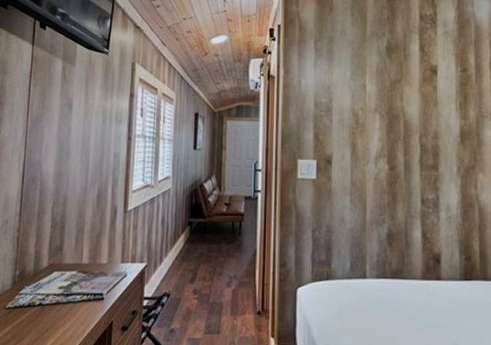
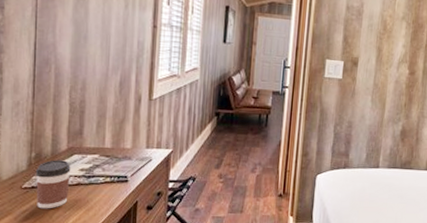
coffee cup: none [18,277,51,331] -> present [35,160,71,209]

